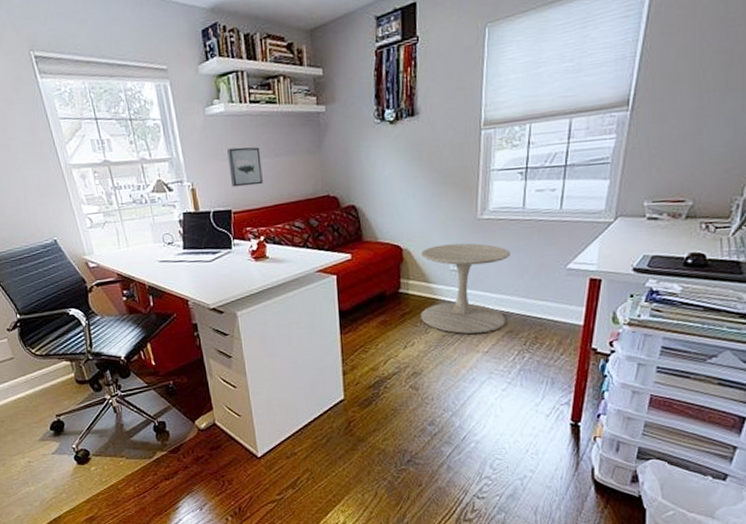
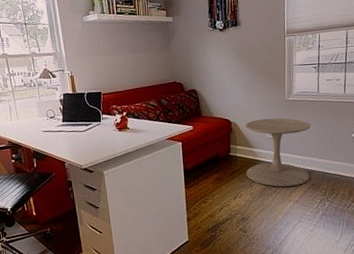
wall art: present [227,147,263,187] -> none [99,46,126,75]

